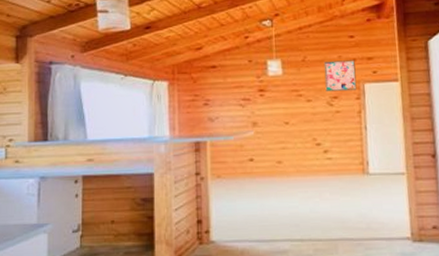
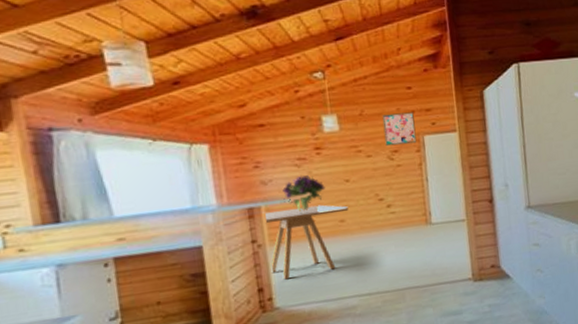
dining table: none [209,144,286,214] -> present [265,205,349,280]
bouquet: none [227,115,266,149] -> present [282,175,326,211]

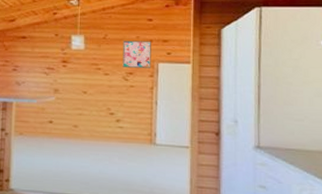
dining table: present [265,205,349,280] -> none [11,107,83,167]
bouquet: present [282,175,326,211] -> none [31,82,66,112]

